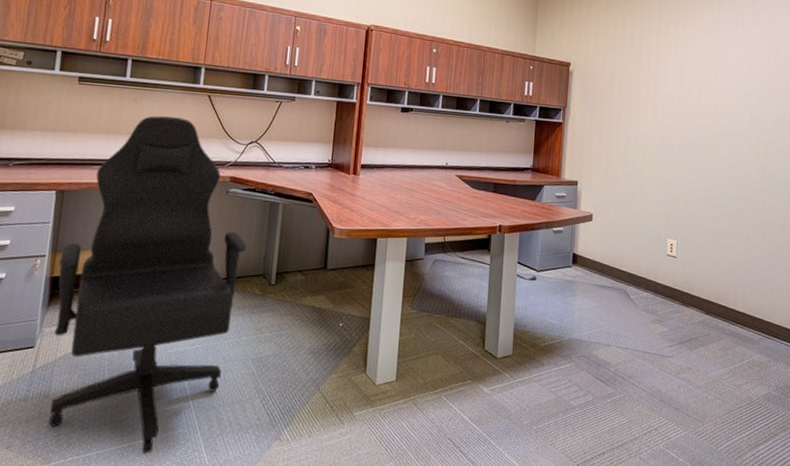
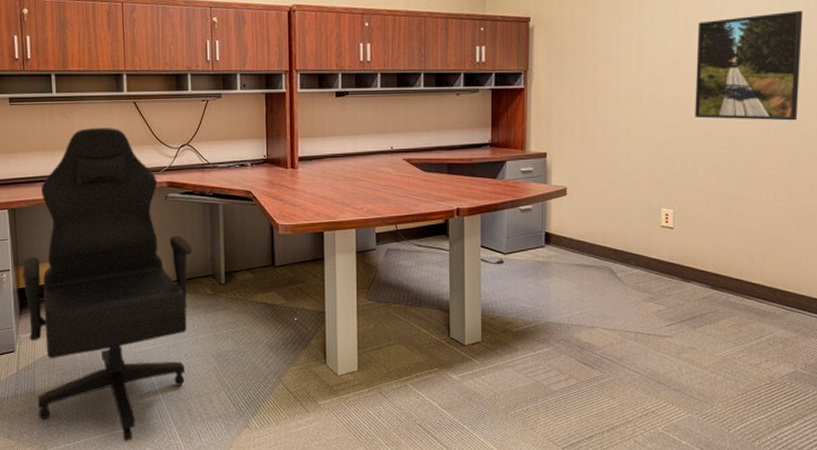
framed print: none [695,83,774,173] -> present [695,10,804,121]

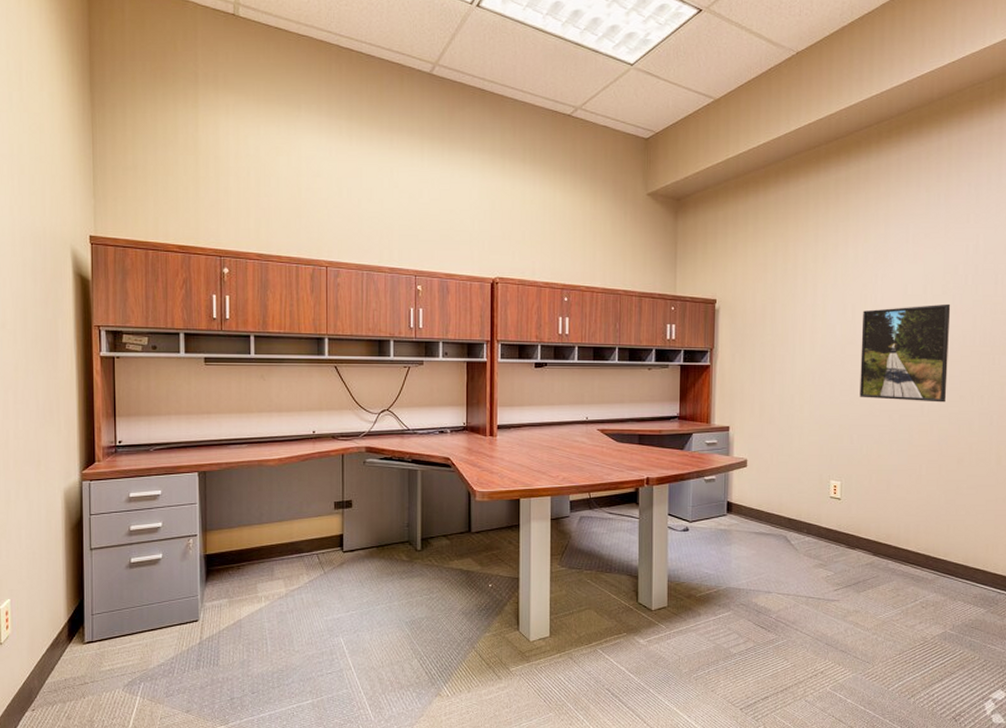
office chair: present [22,128,193,442] -> none [210,391,389,714]

